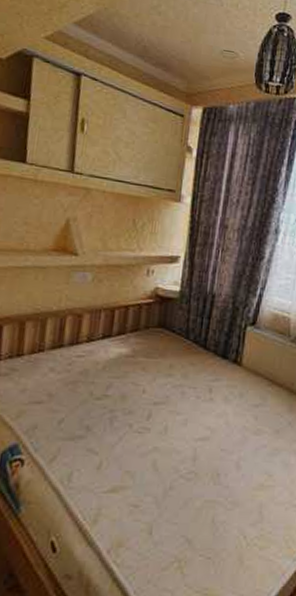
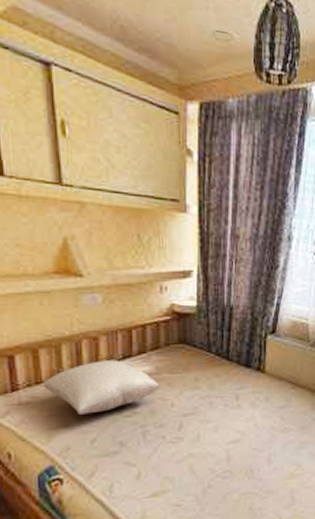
pillow: none [23,338,136,392] -> present [42,360,162,415]

